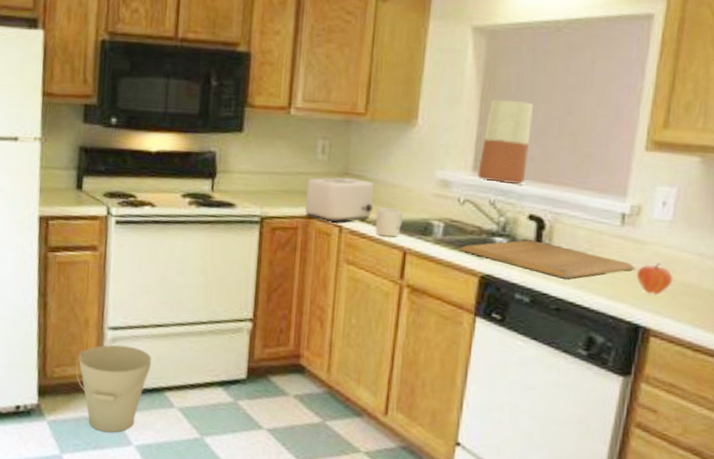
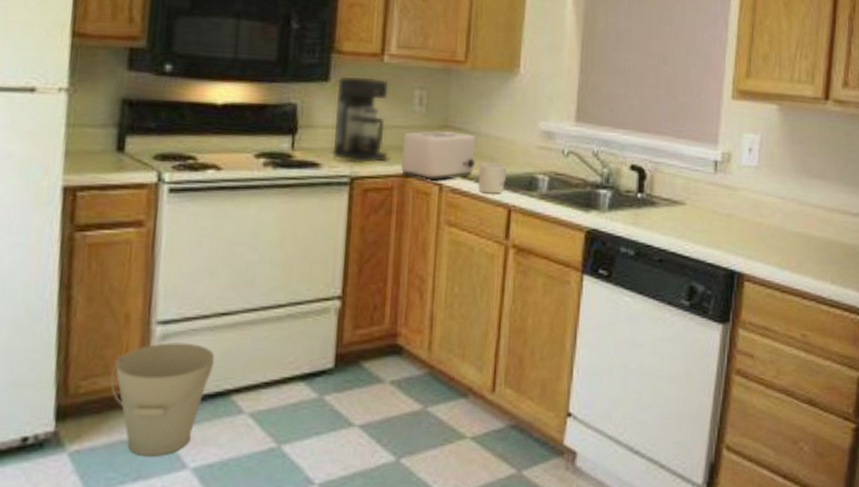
coffee maker: none [245,127,295,206] -> present [332,76,389,164]
chopping board: present [460,240,635,279] -> none [565,191,728,229]
vase: present [477,100,533,185] -> none [580,49,631,135]
fruit: present [636,262,673,296] -> none [729,207,761,240]

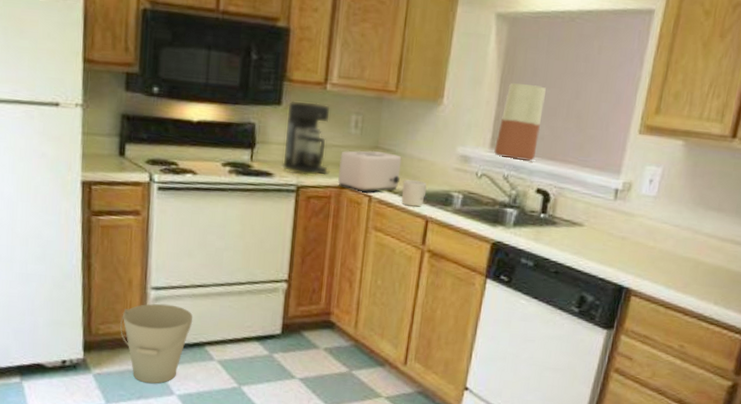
vase: none [580,49,631,135] -> present [494,83,546,162]

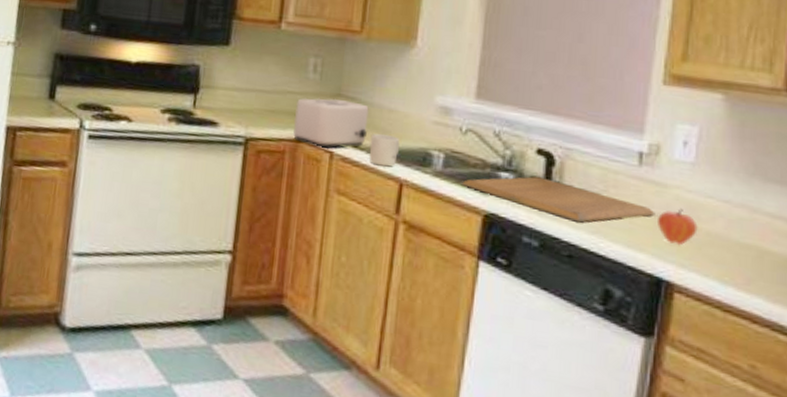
bucket: present [120,303,193,384] -> none [33,272,119,375]
coffee maker: present [283,101,330,176] -> none [229,41,285,126]
chopping board: none [476,211,623,246] -> present [462,176,655,223]
vase: present [494,83,546,162] -> none [481,23,541,116]
fruit: none [623,232,654,261] -> present [656,208,698,246]

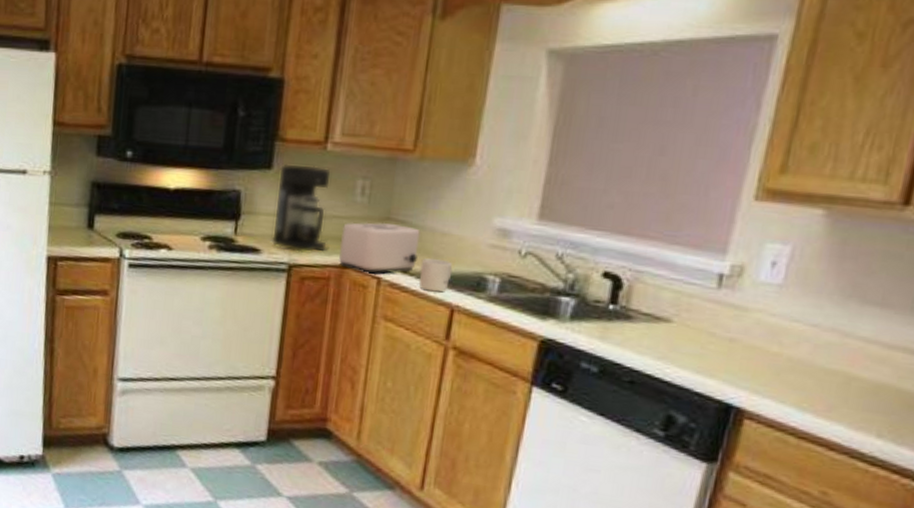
coffee maker: none [229,41,285,126] -> present [272,164,331,253]
chopping board: present [462,176,655,223] -> none [518,301,731,349]
fruit: present [656,208,698,246] -> none [731,333,779,372]

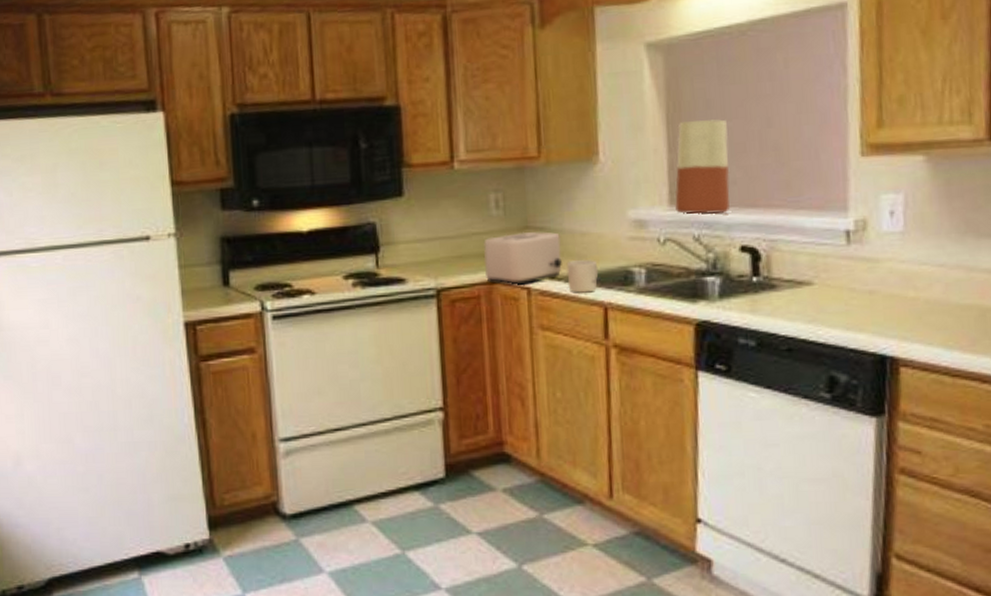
coffee maker: present [272,164,331,253] -> none [411,186,471,275]
vase: none [544,137,617,237] -> present [675,119,731,215]

